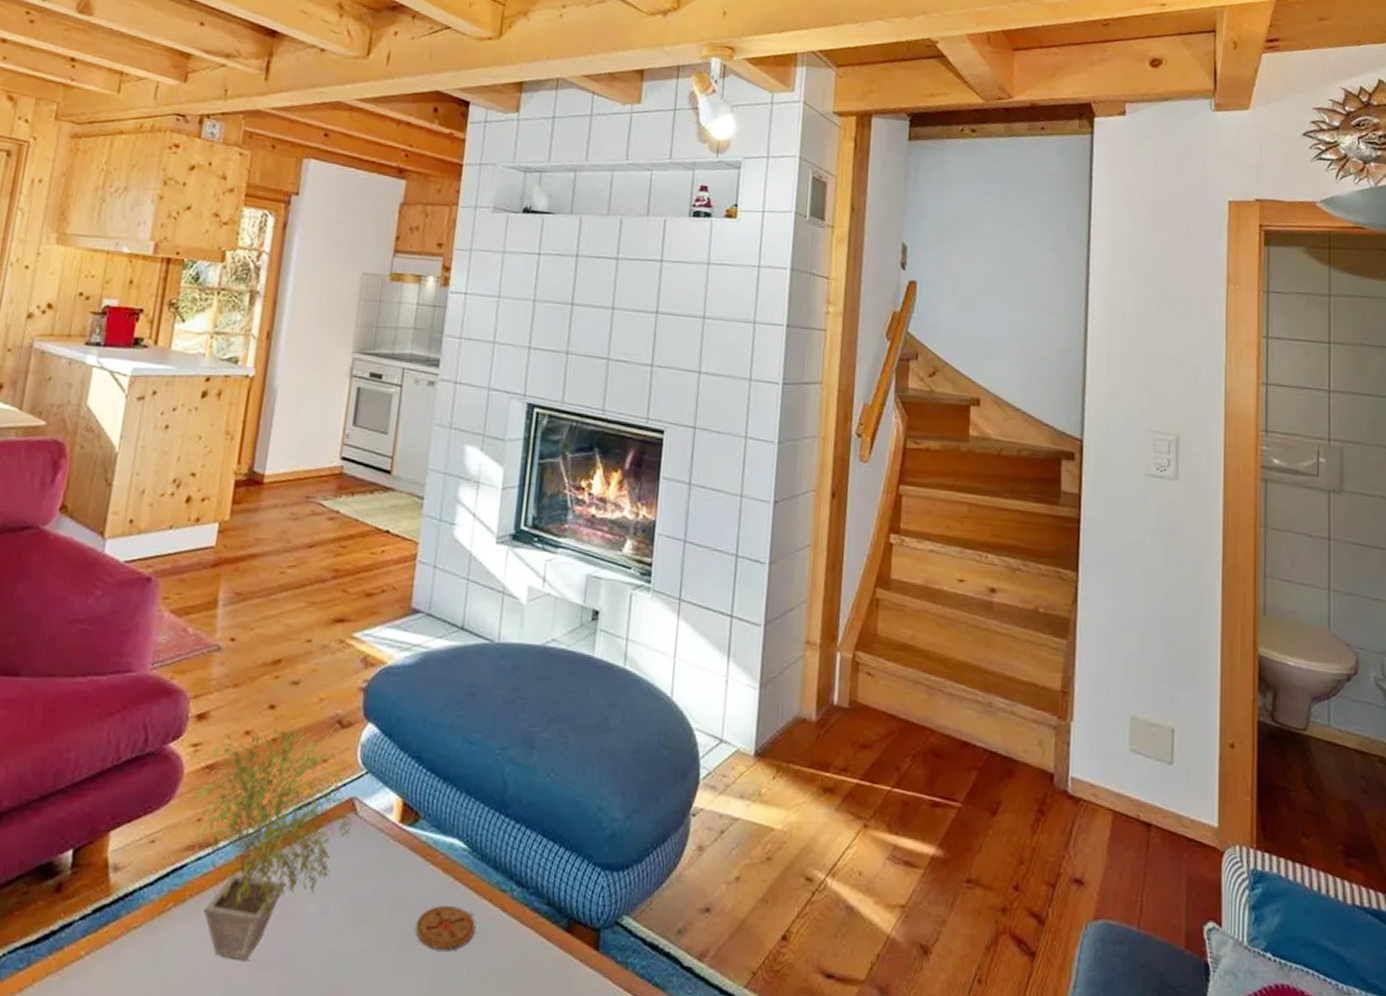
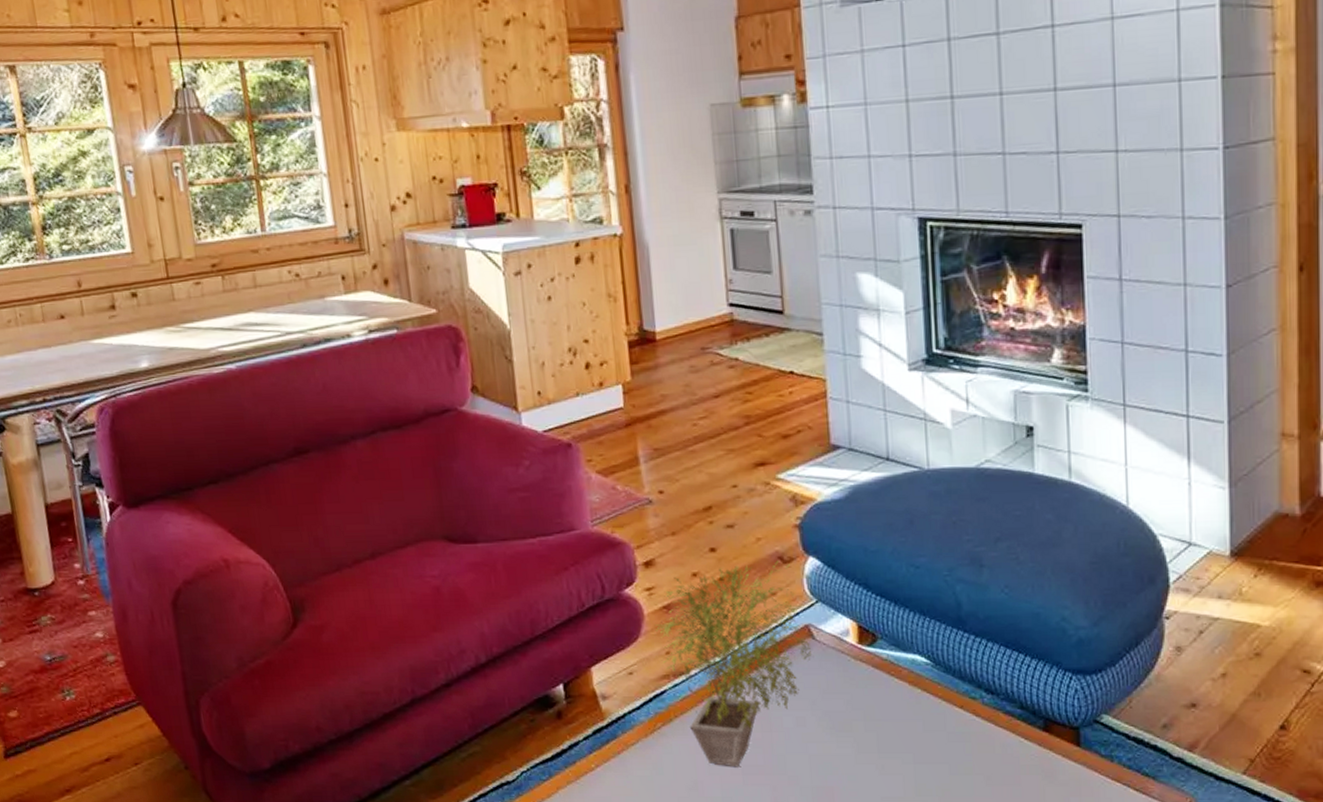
coaster: present [415,905,476,950] -> none [891,713,951,751]

